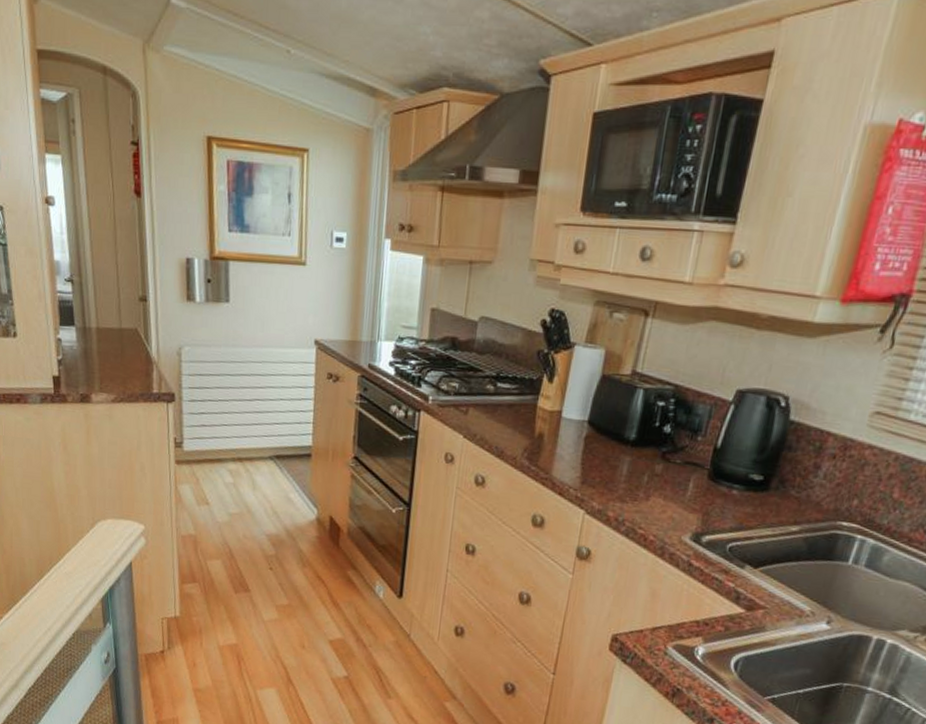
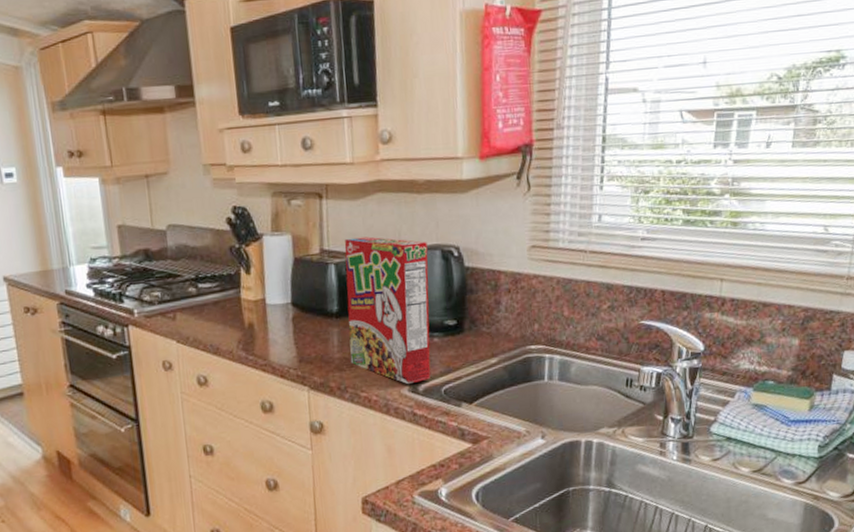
cereal box: none [635,364,753,533] -> present [344,236,431,385]

